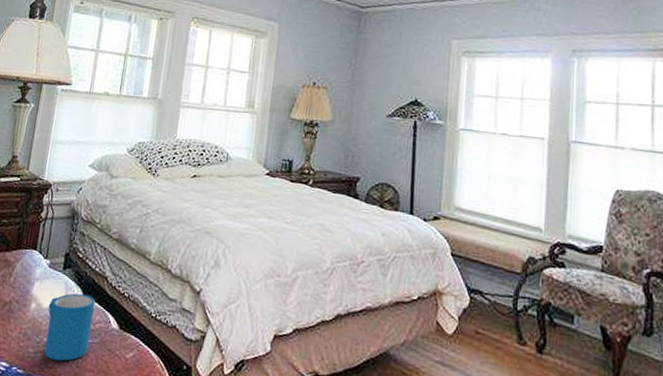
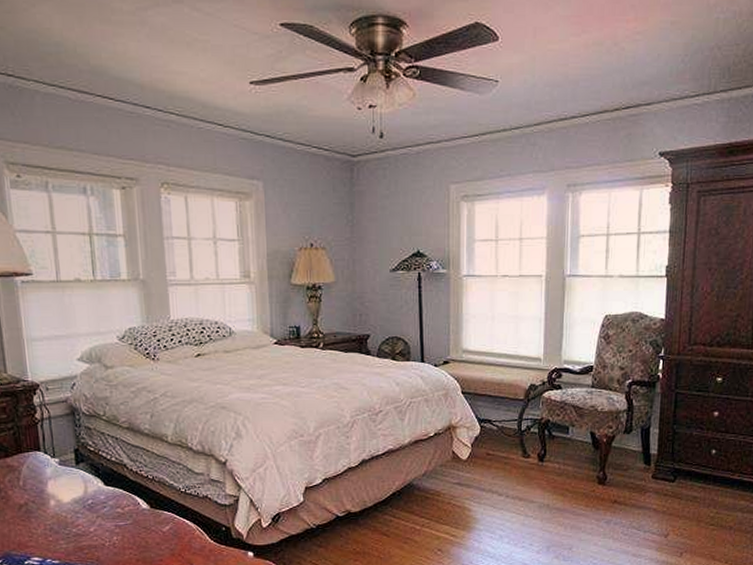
mug: present [44,293,96,362] -> none [69,484,123,546]

